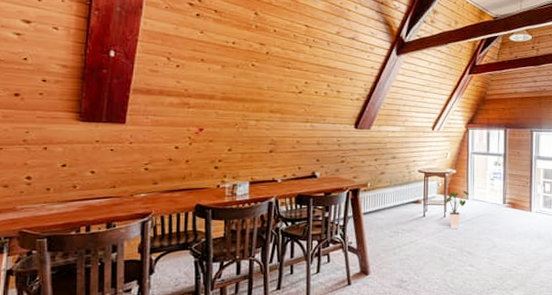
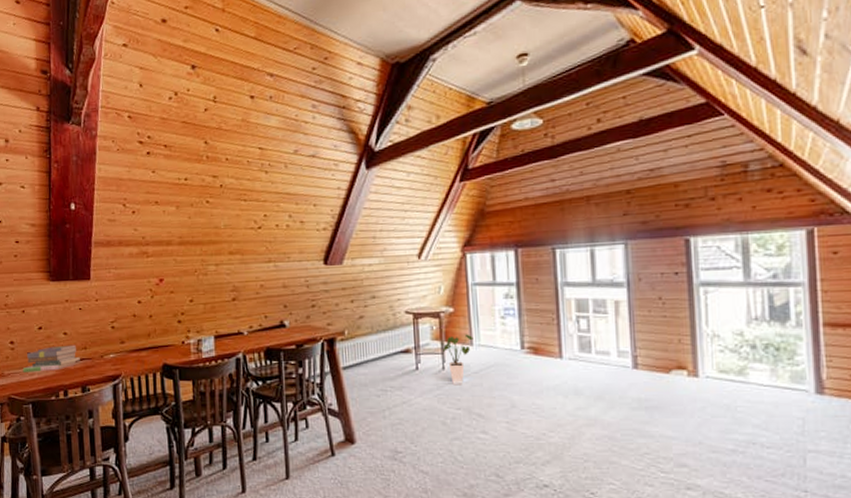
books: none [39,183,107,208] -> present [22,344,80,373]

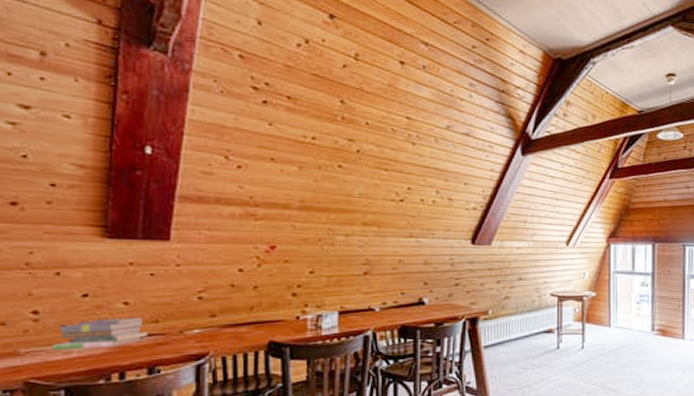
house plant: present [443,334,473,384] -> none [584,316,612,362]

